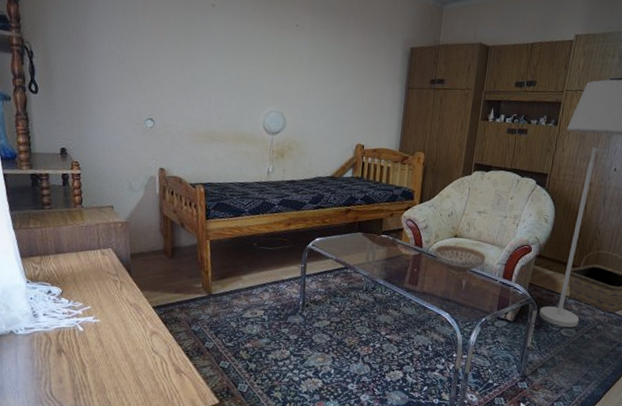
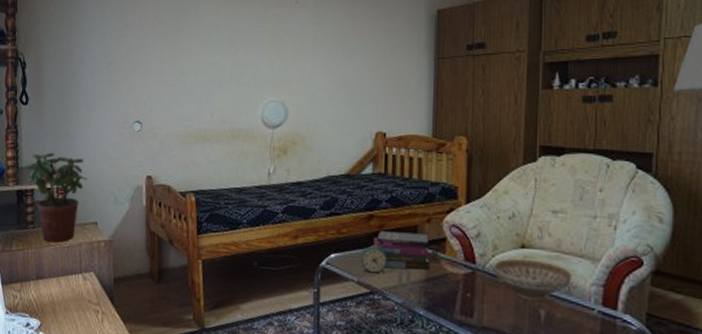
potted plant: none [38,141,102,223] -> present [25,152,87,243]
alarm clock: none [339,231,360,254] -> present [360,244,388,274]
books: none [349,222,391,252] -> present [373,231,429,270]

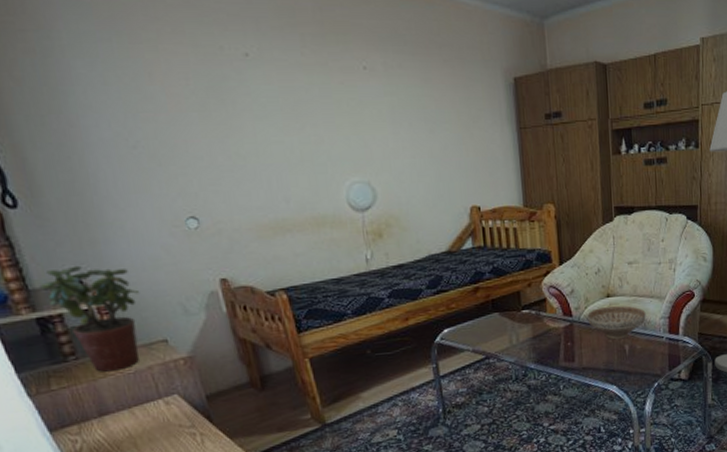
alarm clock: present [360,244,388,274] -> none [472,314,498,341]
books: present [373,231,429,270] -> none [482,297,534,334]

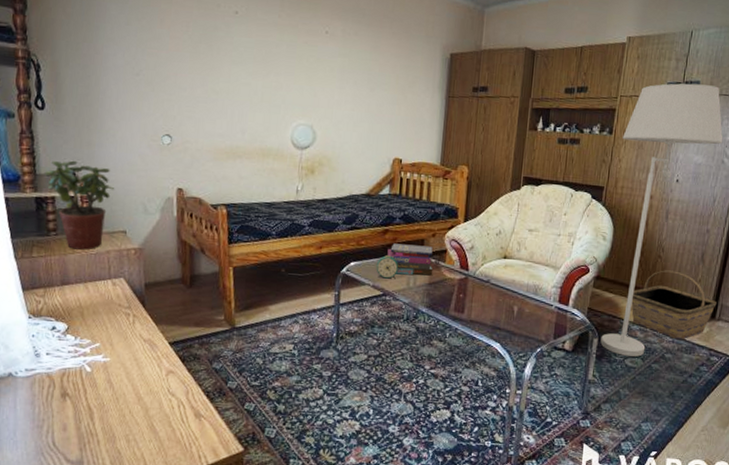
alarm clock: none [472,314,498,341] -> present [376,254,399,279]
books: none [482,297,534,334] -> present [387,243,433,276]
decorative bowl: present [587,305,646,340] -> none [482,267,539,301]

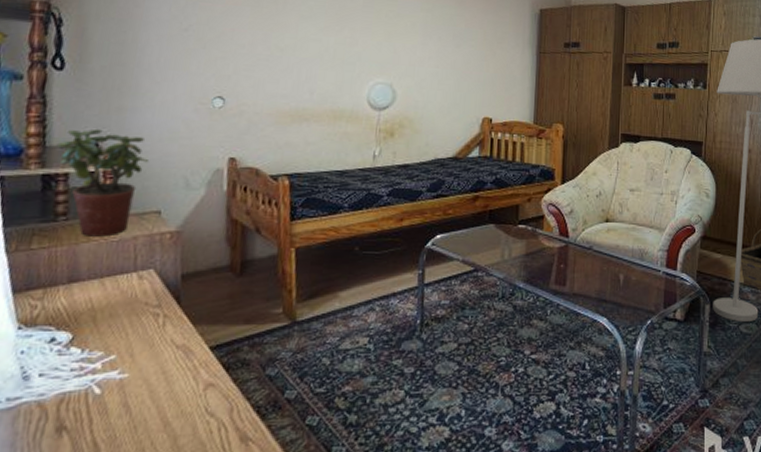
alarm clock: present [376,254,399,279] -> none [465,224,492,252]
books: present [387,243,433,276] -> none [478,211,529,246]

